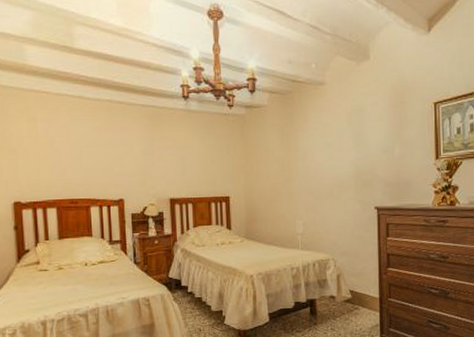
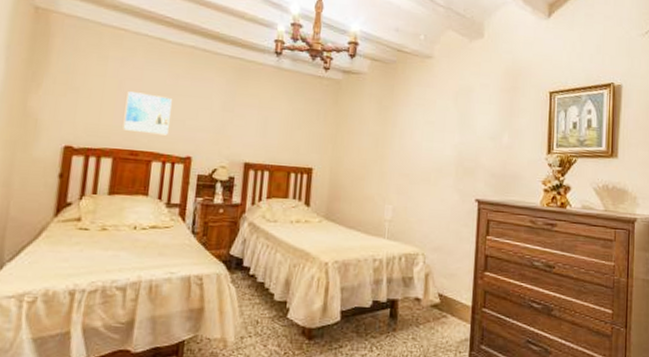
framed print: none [59,147,100,183] -> present [122,90,172,136]

